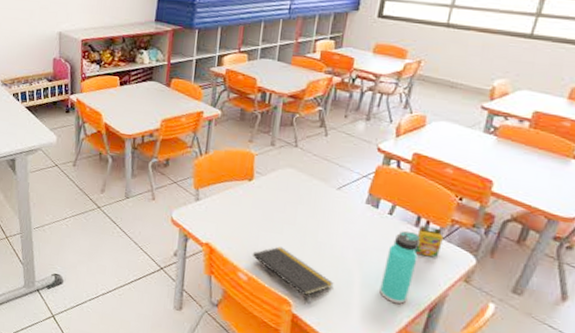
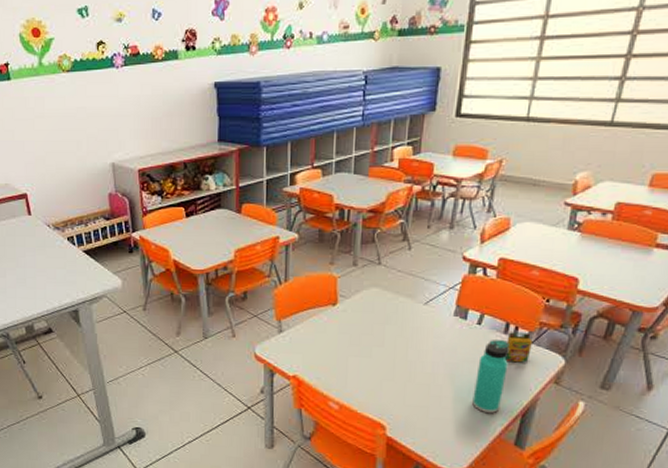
notepad: present [252,246,334,305] -> none [342,370,427,426]

